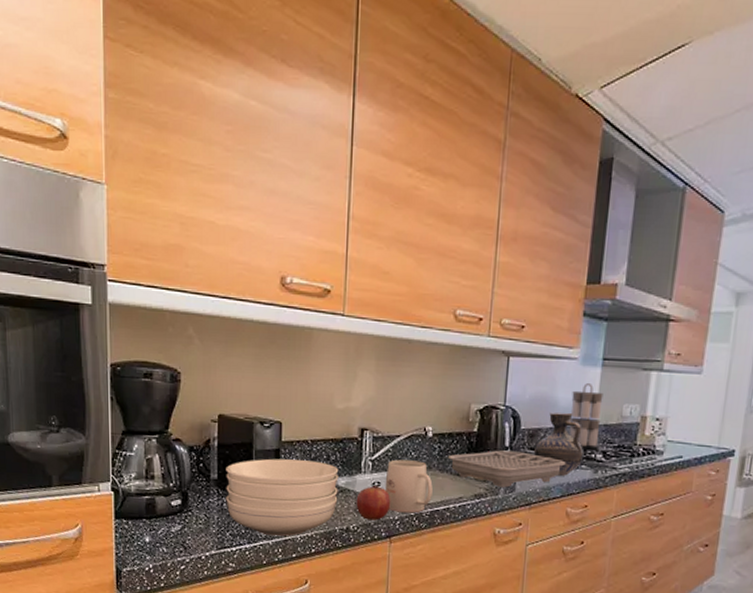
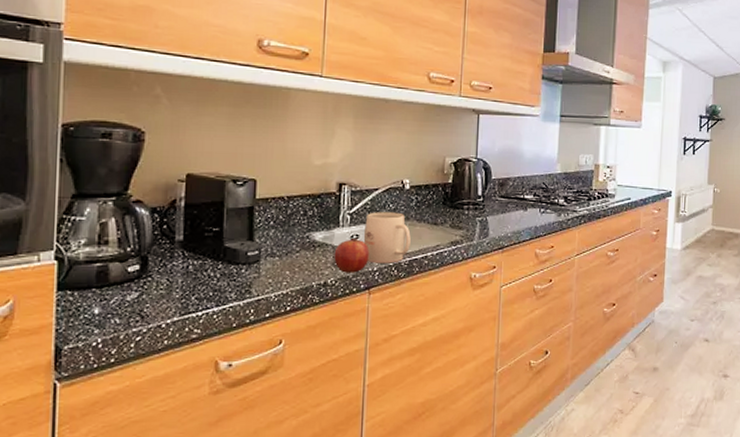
bowl: present [226,458,339,537] -> none [192,216,316,297]
dish rack: present [447,450,566,488] -> none [424,199,533,234]
ceramic jug: present [534,412,585,476] -> none [505,163,549,220]
spice rack: present [568,383,603,452] -> none [534,137,562,197]

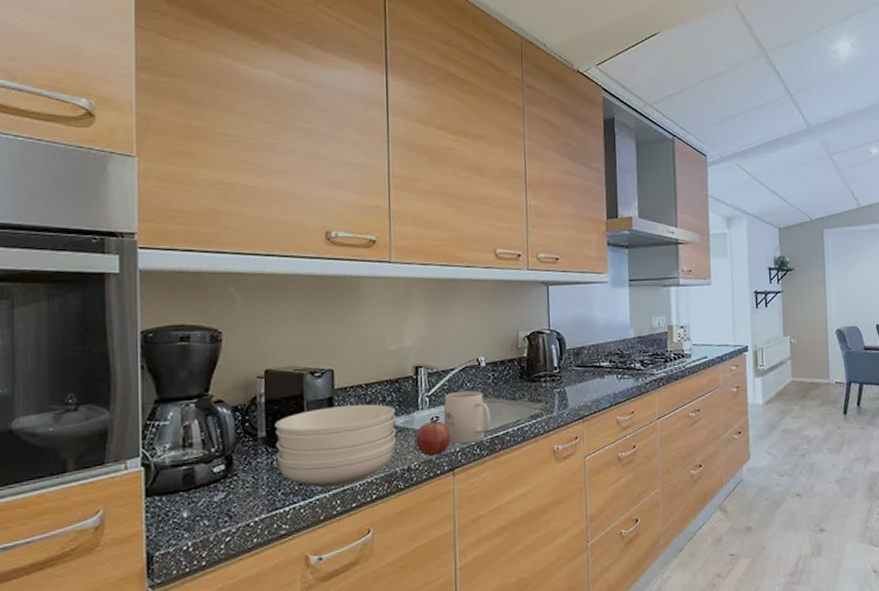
bowl: none [192,216,316,297] -> present [275,404,397,489]

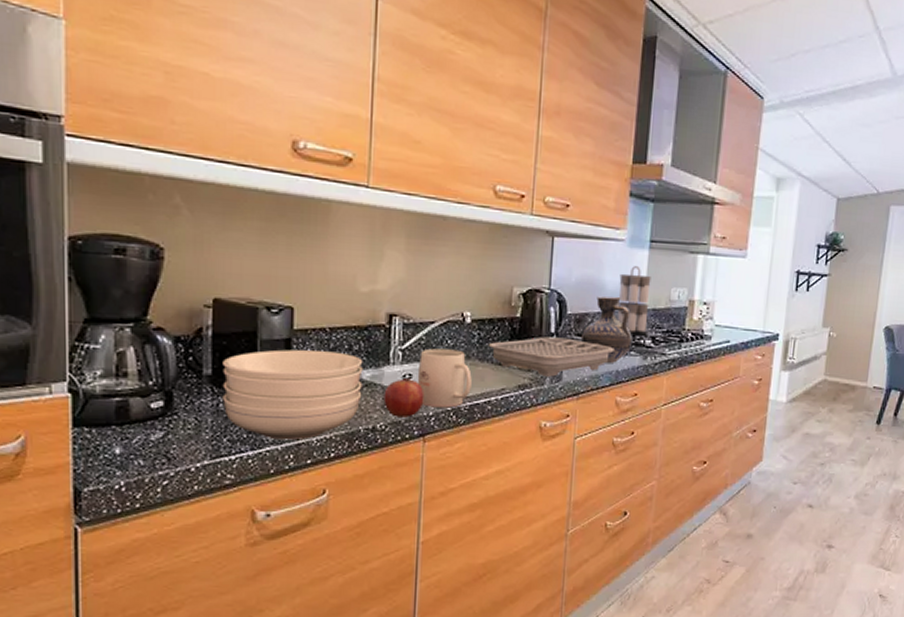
dish rack: none [501,370,610,406] -> present [488,337,614,377]
ceramic jug: none [581,329,625,387] -> present [581,296,633,363]
spice rack: none [607,302,637,362] -> present [616,266,651,337]

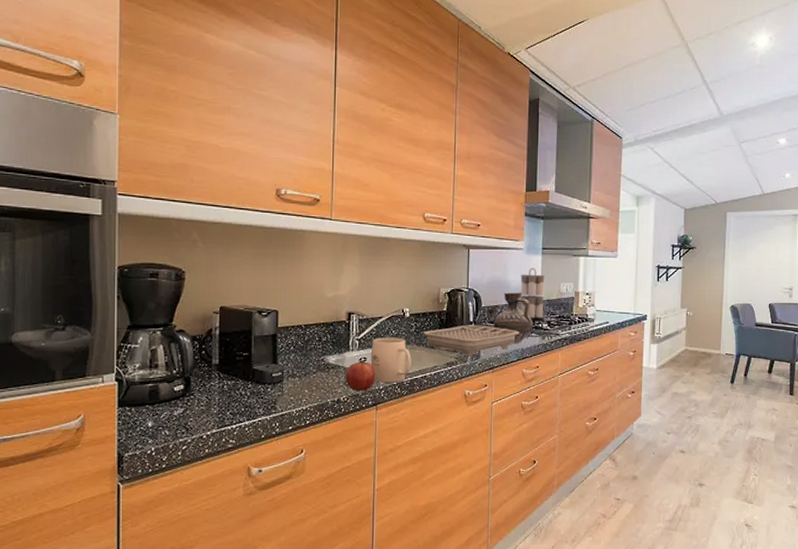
bowl: present [222,349,363,440] -> none [226,343,330,412]

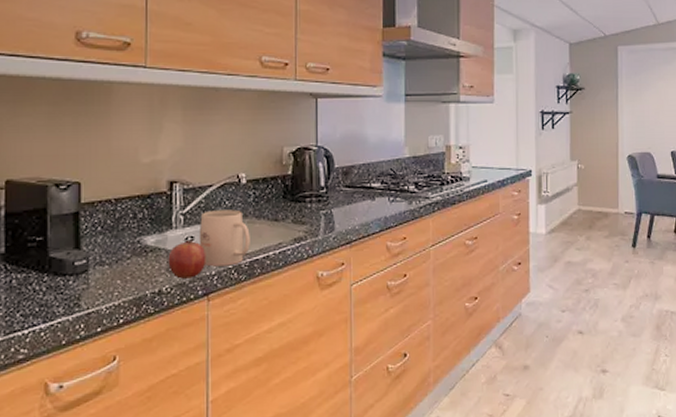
dish rack: present [423,325,519,356] -> none [263,190,381,228]
ceramic jug: present [494,291,533,343] -> none [350,147,398,210]
spice rack: present [520,268,545,322] -> none [380,119,411,184]

